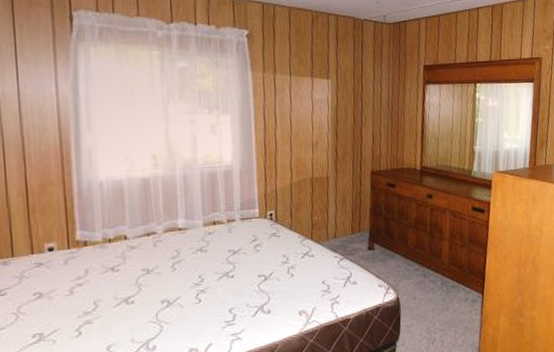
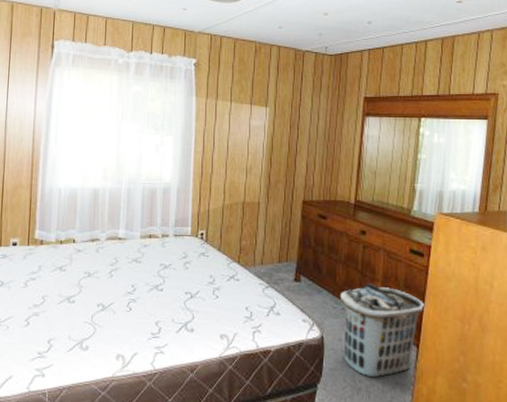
clothes hamper: none [411,242,488,328] -> present [339,283,425,378]

